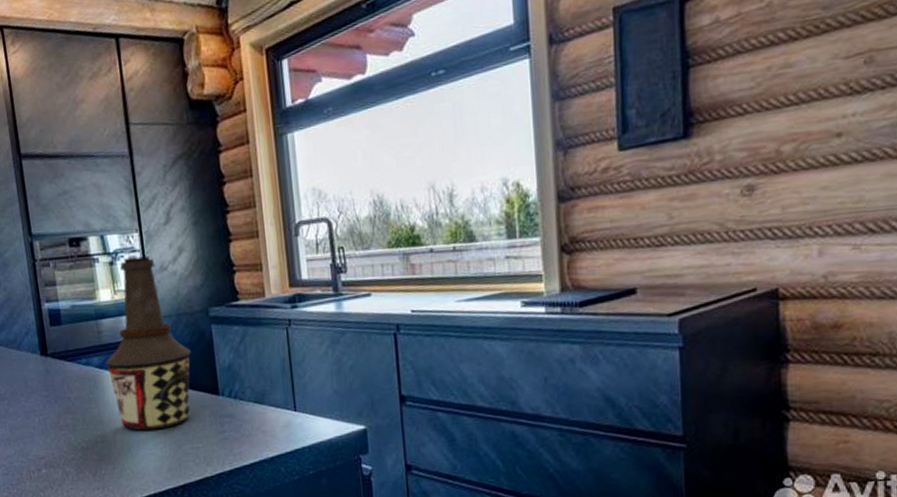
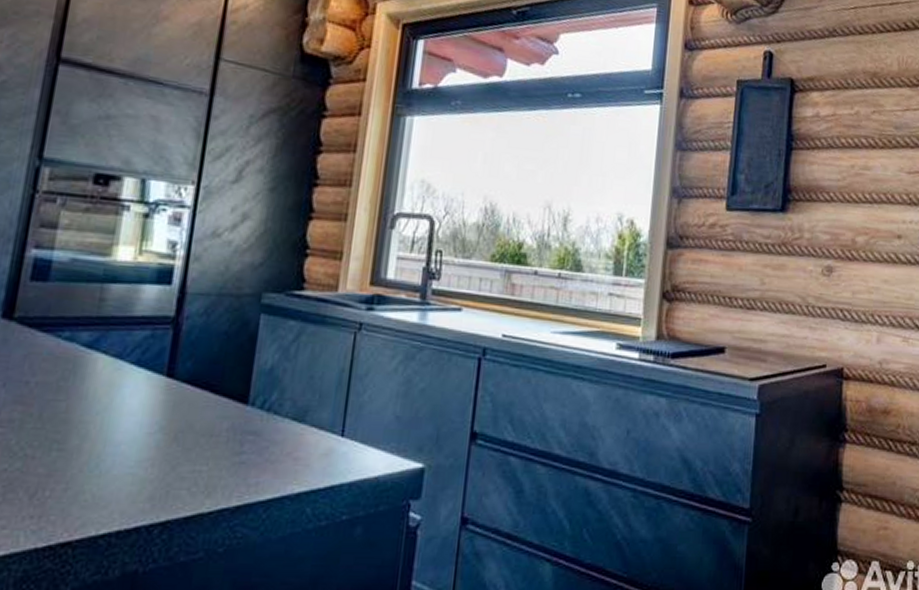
bottle: present [105,255,191,431] -> none [97,212,225,441]

